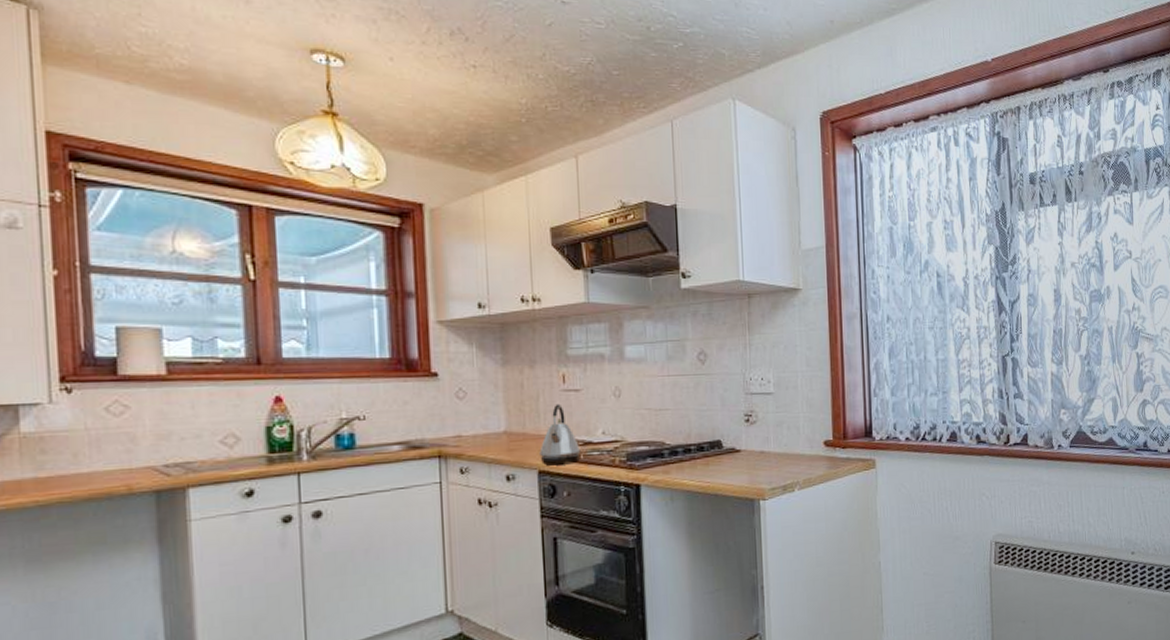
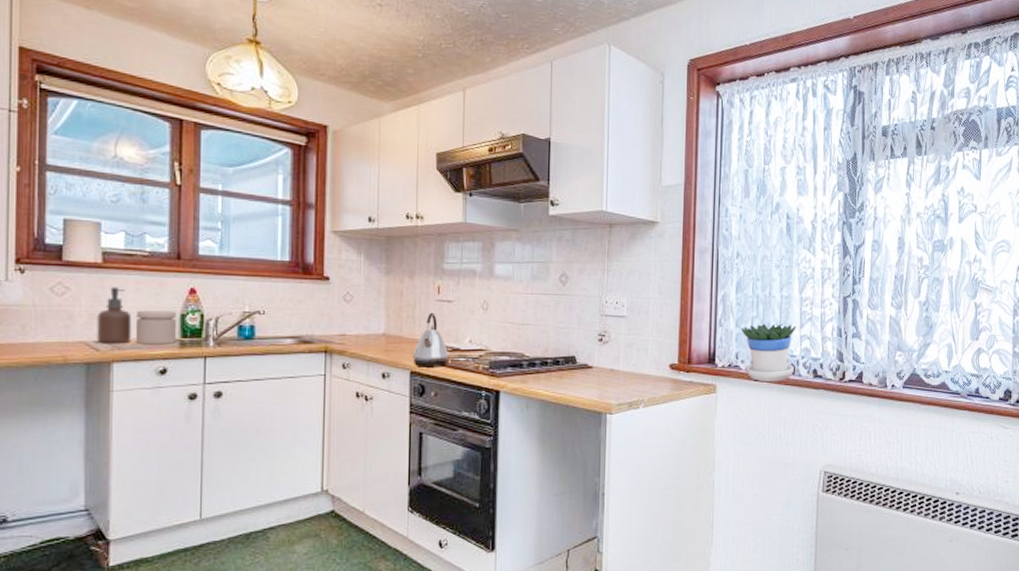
soap dispenser: none [165,400,209,468] -> present [97,286,132,344]
jar: none [213,424,264,465] -> present [136,310,177,345]
flowerpot: none [897,389,956,453] -> present [741,323,796,383]

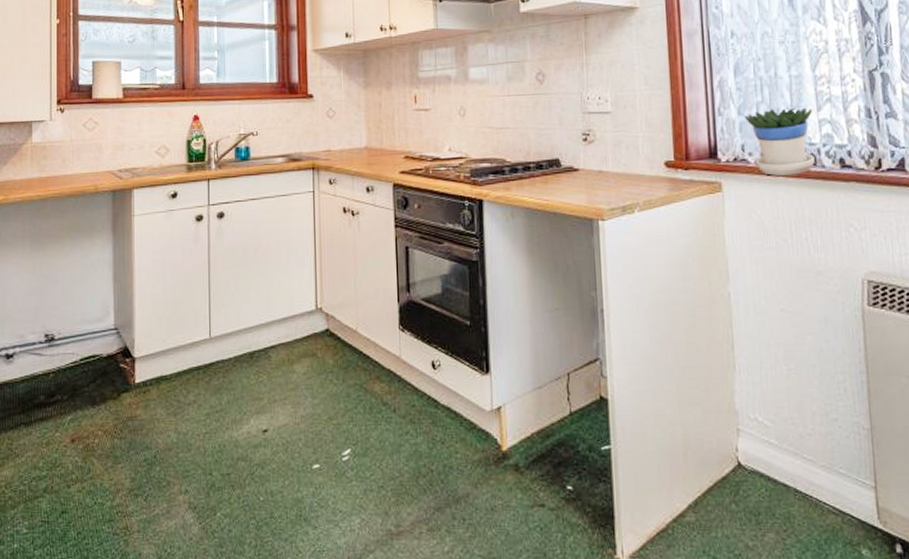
soap dispenser: present [97,286,132,344] -> none [120,118,148,172]
jar: present [136,310,177,345] -> none [151,138,185,171]
kettle: present [413,312,449,368] -> none [394,122,430,179]

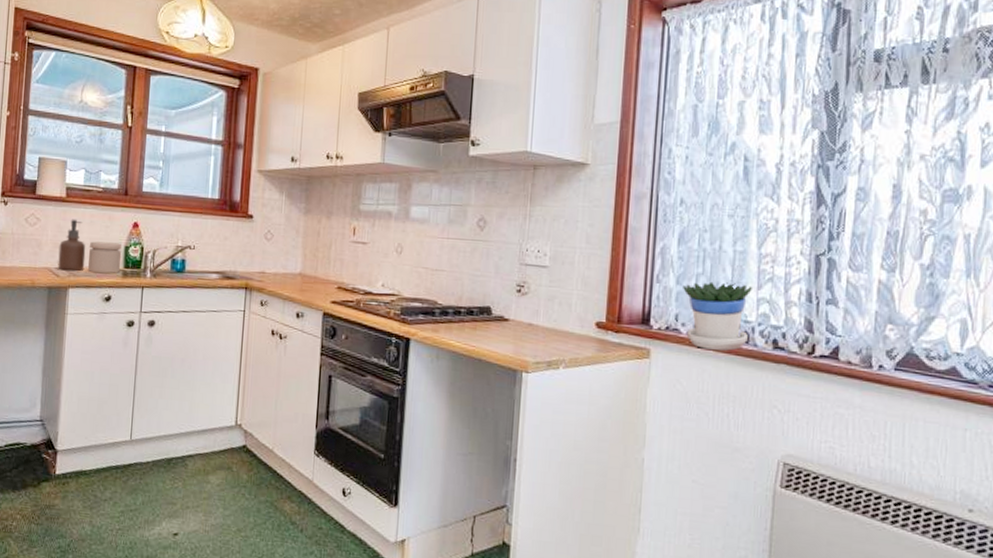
soap dispenser: none [120,118,148,172] -> present [58,219,86,272]
jar: none [151,138,185,171] -> present [88,241,122,275]

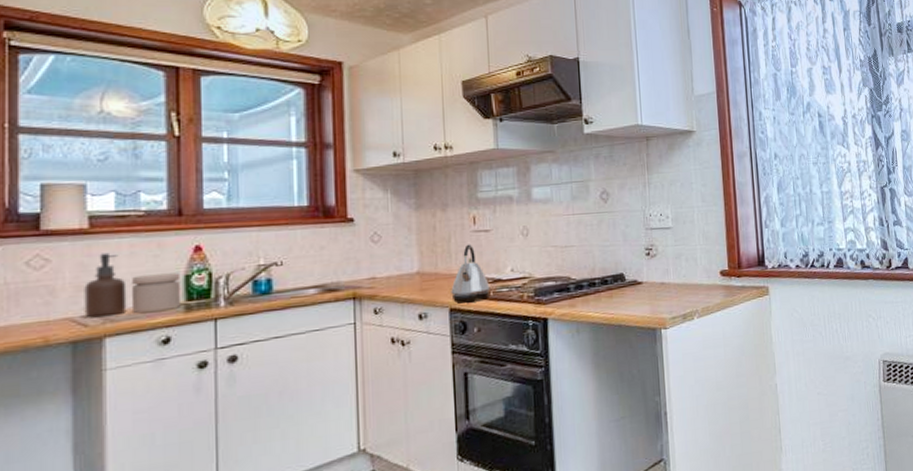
kettle: none [326,253,361,311] -> present [451,244,491,304]
flowerpot: present [683,281,752,351] -> none [787,219,842,279]

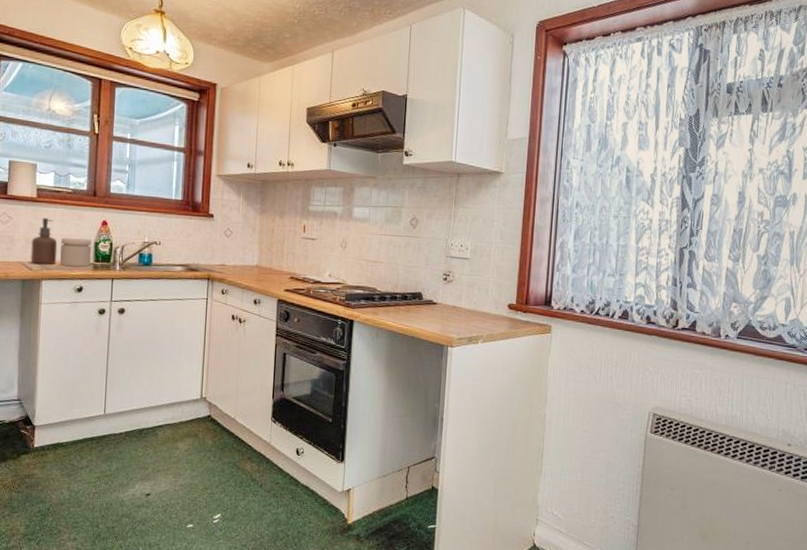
kettle: present [451,244,491,304] -> none [280,248,311,297]

